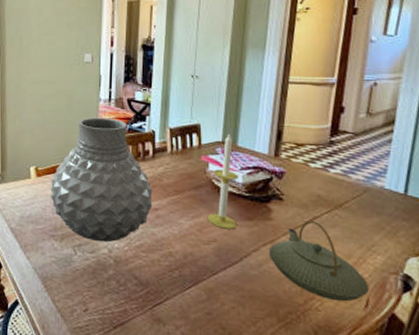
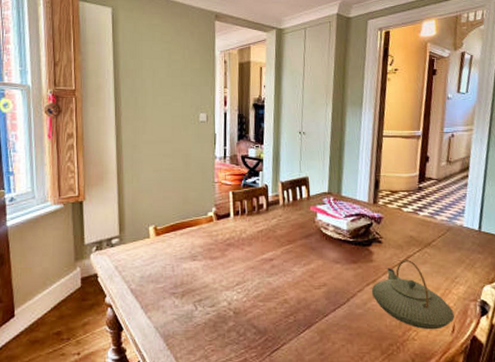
vase: present [51,117,153,243] -> none [170,174,268,296]
candle: present [208,134,238,229] -> none [318,185,343,273]

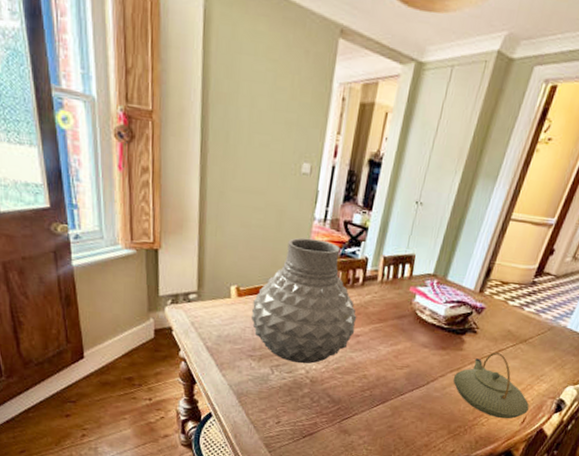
vase: none [170,174,268,296] -> present [251,237,357,364]

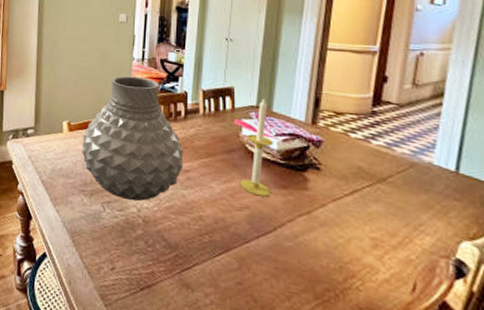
candle: none [405,267,444,357] -> present [241,98,273,197]
teapot: present [453,352,529,419] -> none [304,193,416,284]

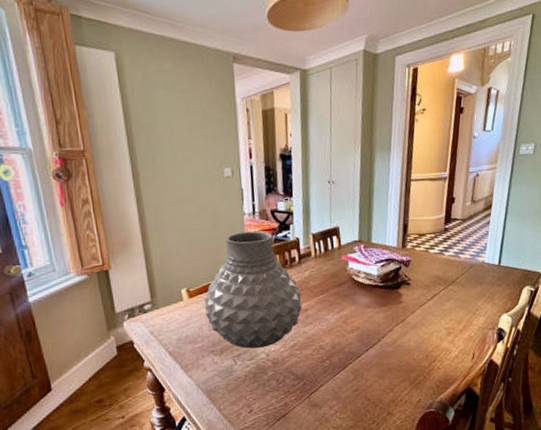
candle: present [241,98,273,197] -> none [351,232,375,317]

